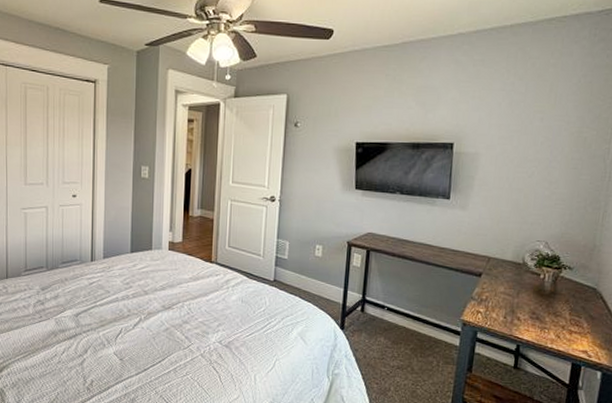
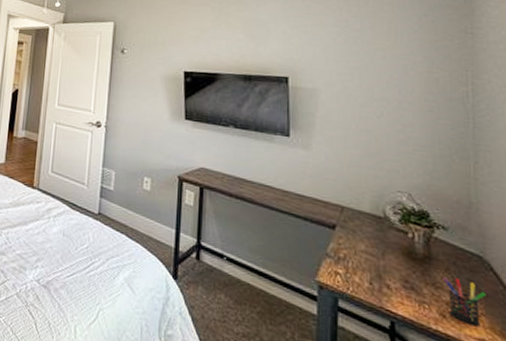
pen holder: none [562,307,594,342] -> present [442,277,486,327]

